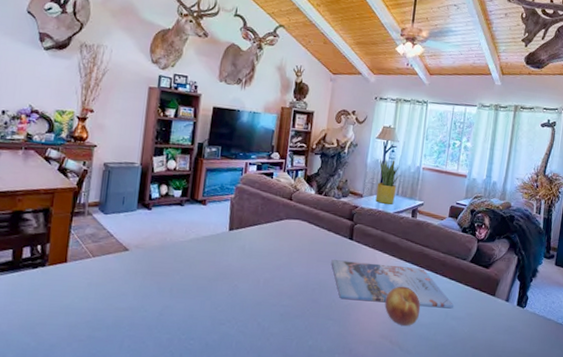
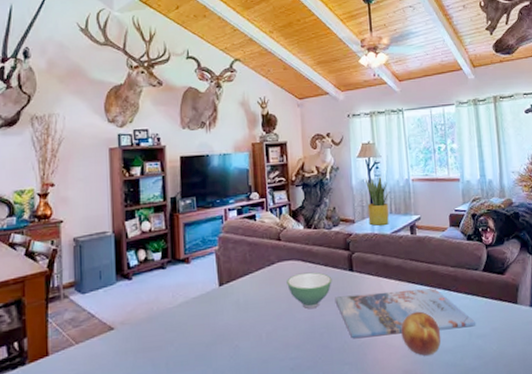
bowl: none [290,232,332,266] -> present [287,272,332,309]

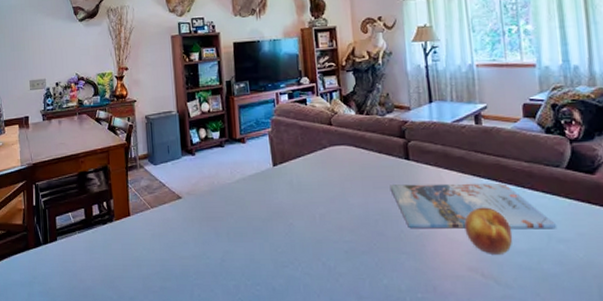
bowl: present [287,272,332,309] -> none [339,158,387,195]
planter: present [365,175,391,226] -> none [422,60,451,114]

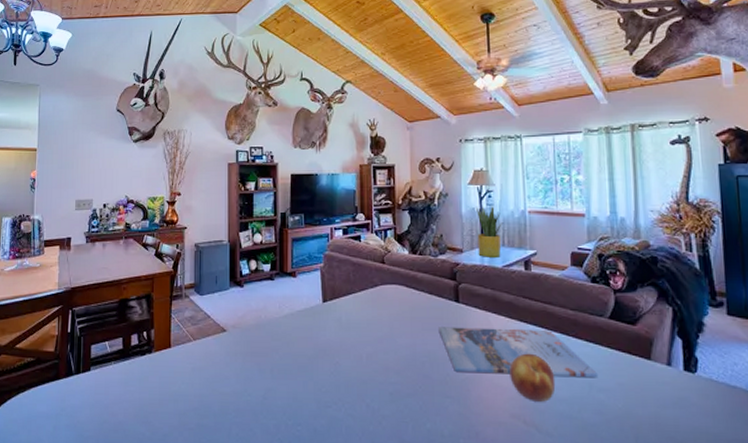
planter: none [422,60,451,114] -> present [476,204,504,257]

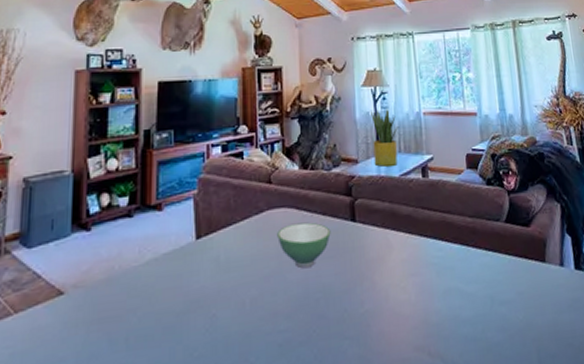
bowl: none [389,298,436,336] -> present [277,222,331,269]
magazine: present [438,327,597,378] -> none [333,242,498,305]
fruit: present [509,353,556,402] -> none [411,271,459,328]

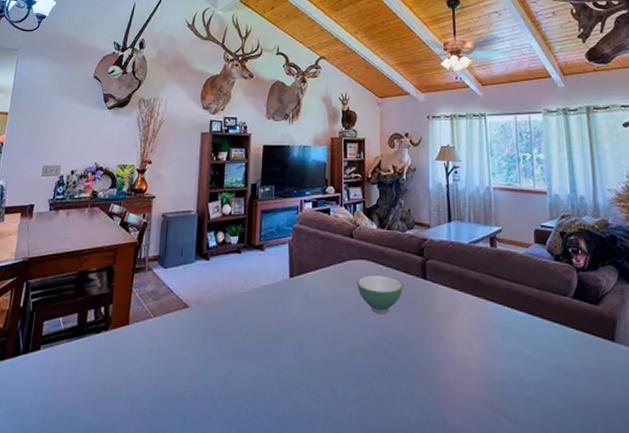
planter: present [371,107,399,167] -> none [443,180,470,233]

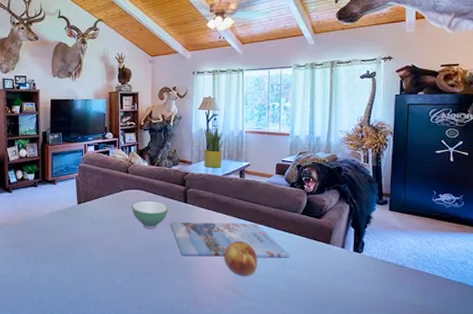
magazine: none [405,305,563,361] -> present [170,222,289,258]
planter: none [443,180,470,233] -> present [204,126,225,168]
fruit: none [476,333,523,386] -> present [224,241,258,276]

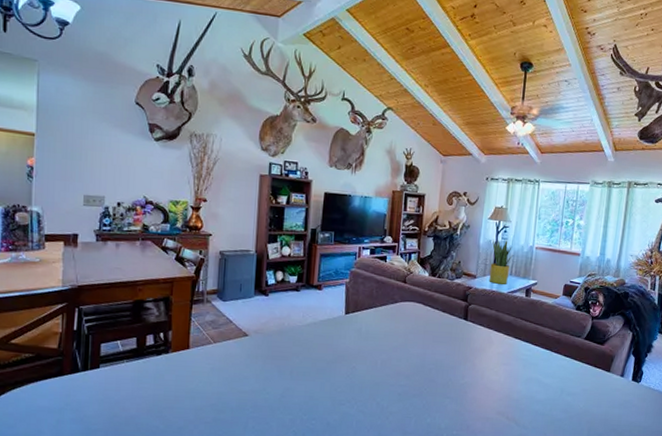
bowl: present [132,200,169,229] -> none [406,314,447,347]
magazine: present [170,222,289,258] -> none [446,340,569,385]
fruit: present [224,241,258,276] -> none [500,364,537,402]

